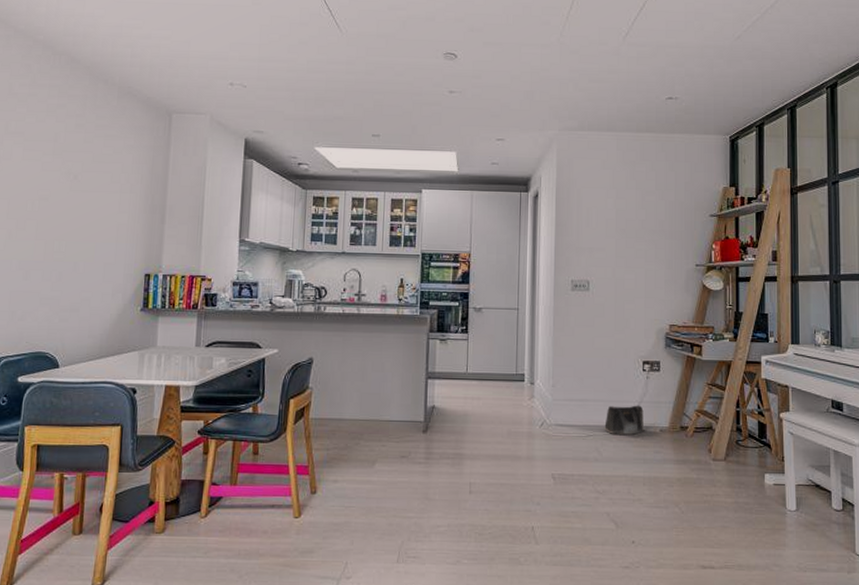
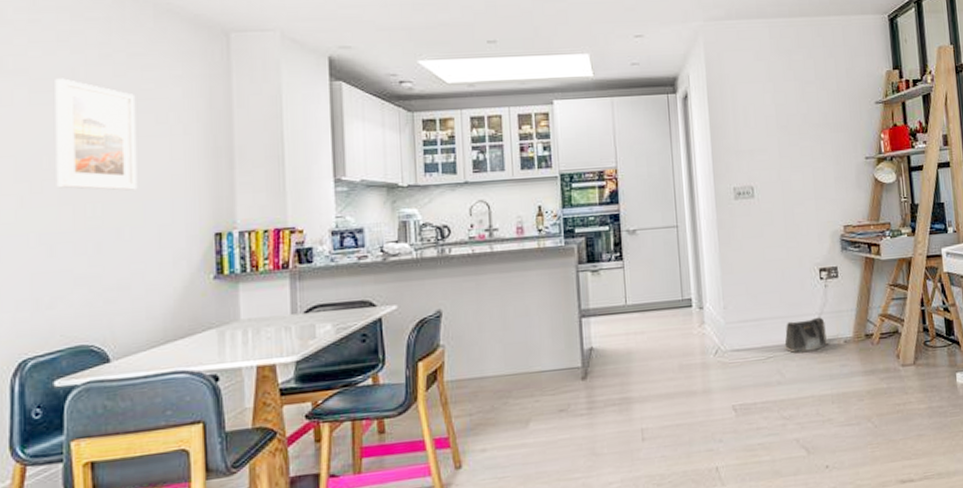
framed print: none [35,141,98,233] -> present [55,78,138,191]

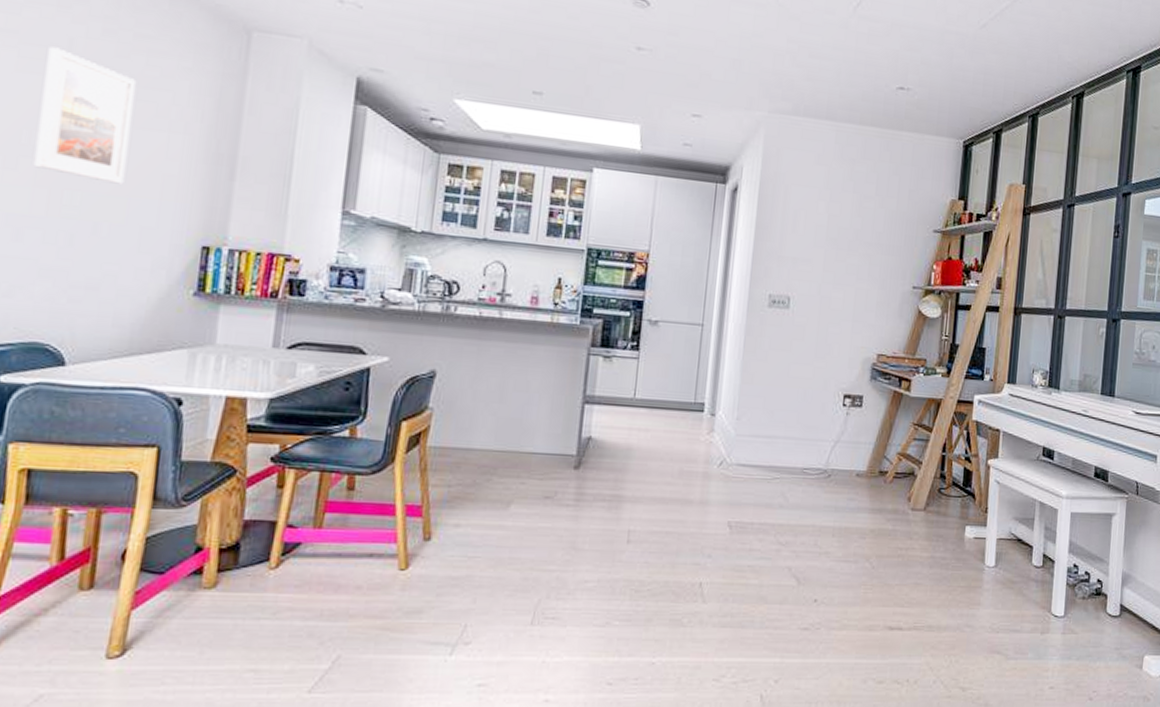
saddlebag: present [783,317,827,353] -> none [792,444,840,479]

